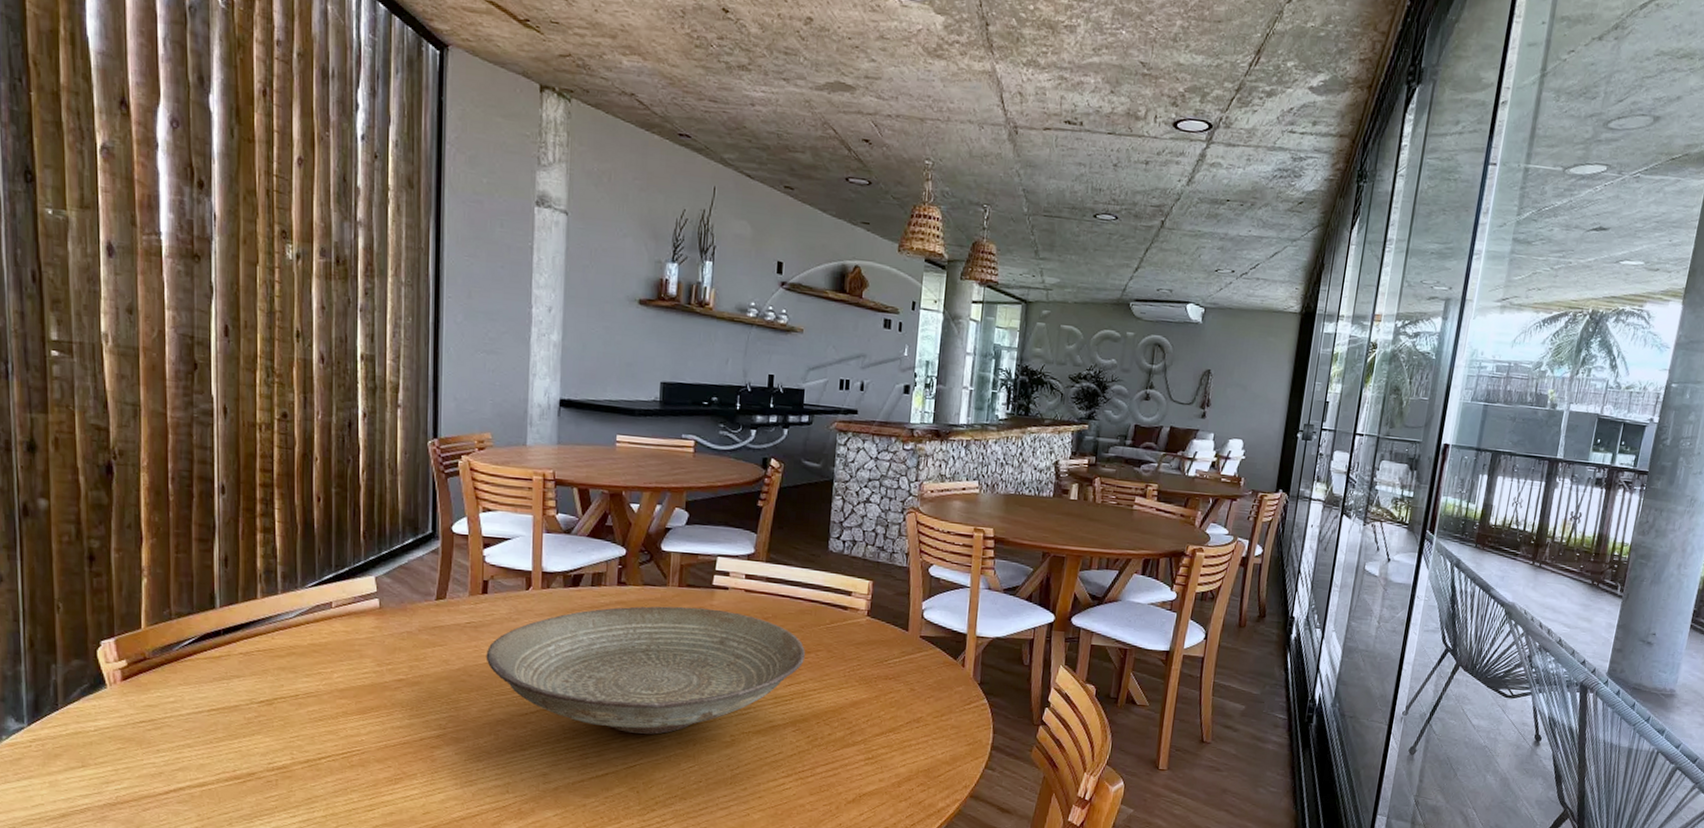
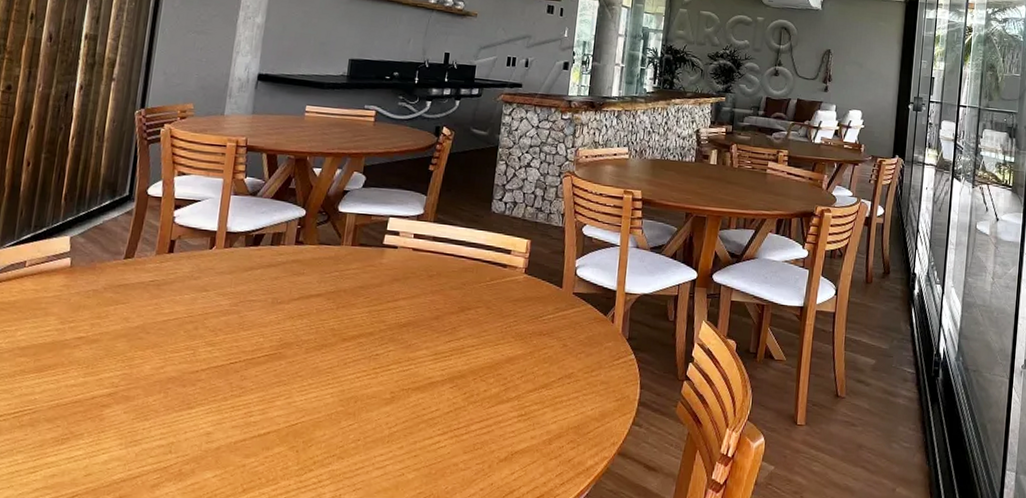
decorative bowl: present [486,606,805,734] -> none [164,264,466,392]

